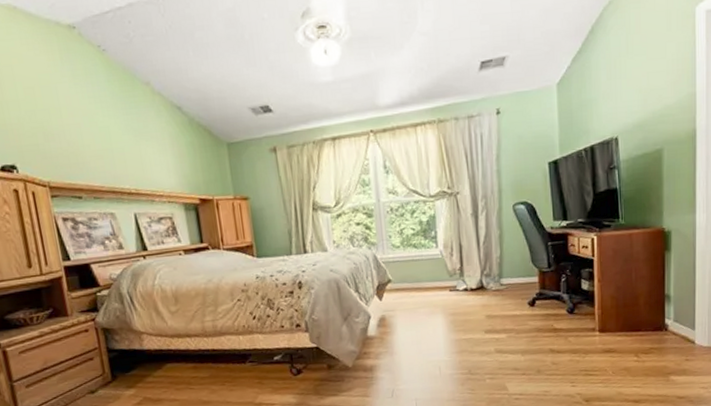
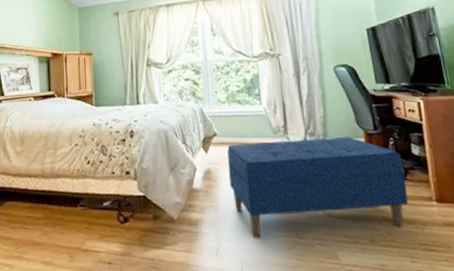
bench: none [402,276,574,379] -> present [227,137,408,240]

